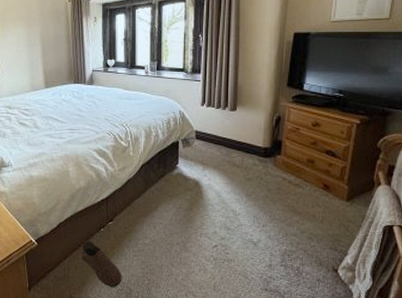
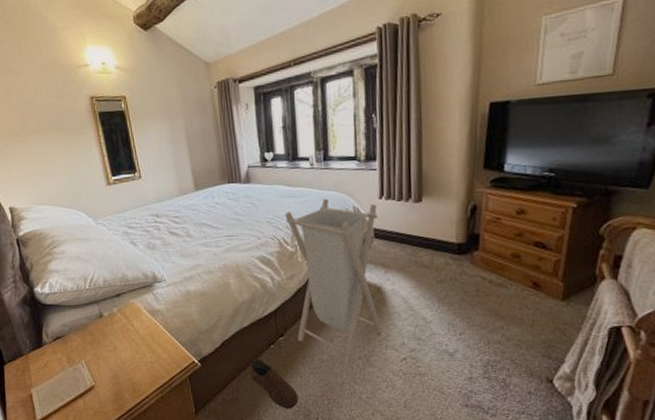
laundry hamper: none [121,102,199,253] -> present [285,198,383,368]

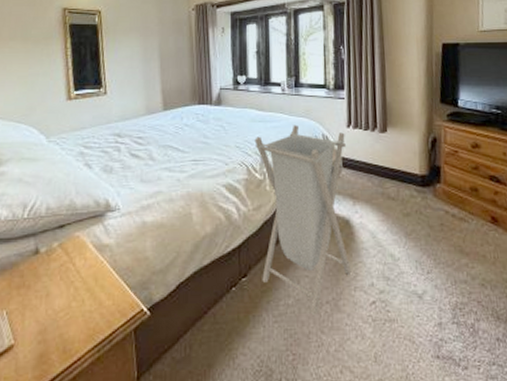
shoe: present [250,359,299,409] -> none [207,304,260,368]

